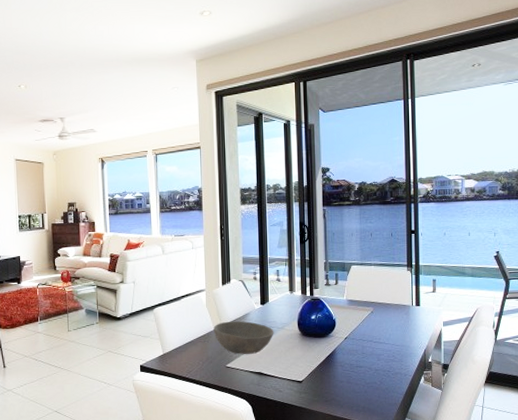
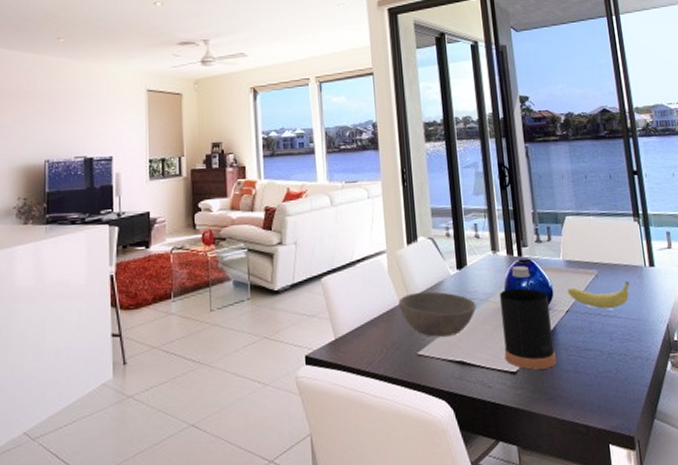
bottle: none [293,303,333,380] -> present [500,266,556,370]
fruit: none [347,316,398,337] -> present [567,280,630,309]

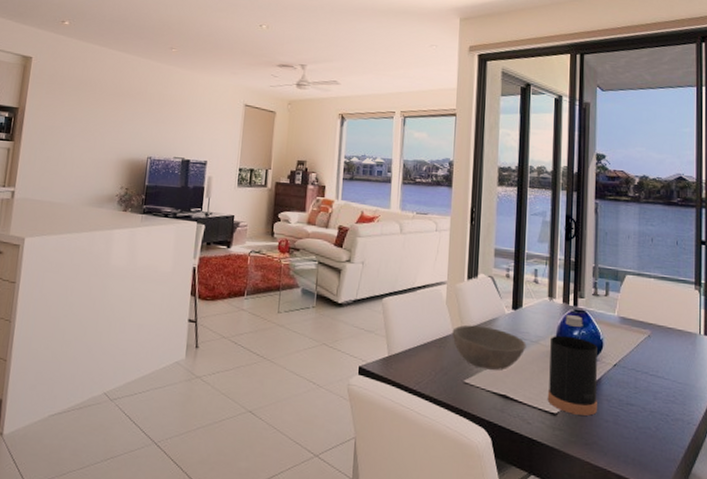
fruit: present [567,280,630,309] -> none [617,343,682,370]

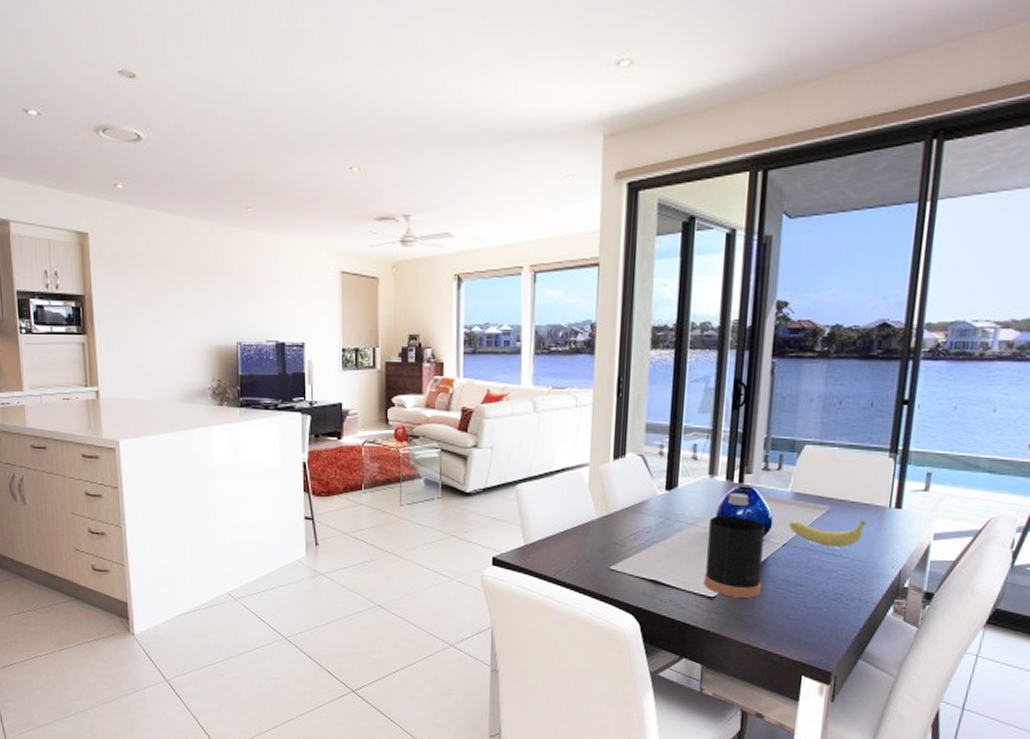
bowl: present [452,325,526,370] -> none [596,509,681,555]
fruit: none [617,343,682,370] -> present [789,520,866,548]

